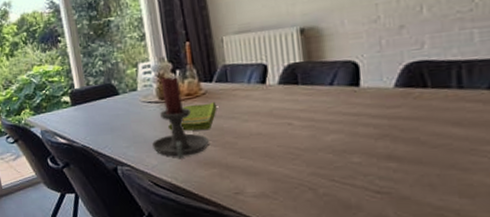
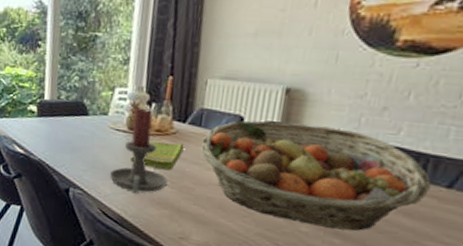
fruit basket: none [232,54,471,154] -> present [199,120,431,231]

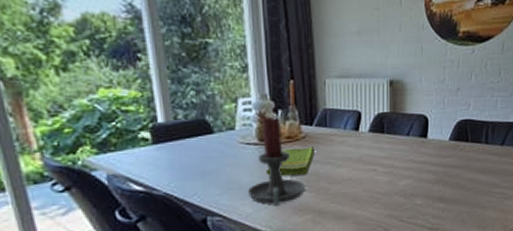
fruit basket: present [199,120,431,231] -> none [329,110,492,197]

